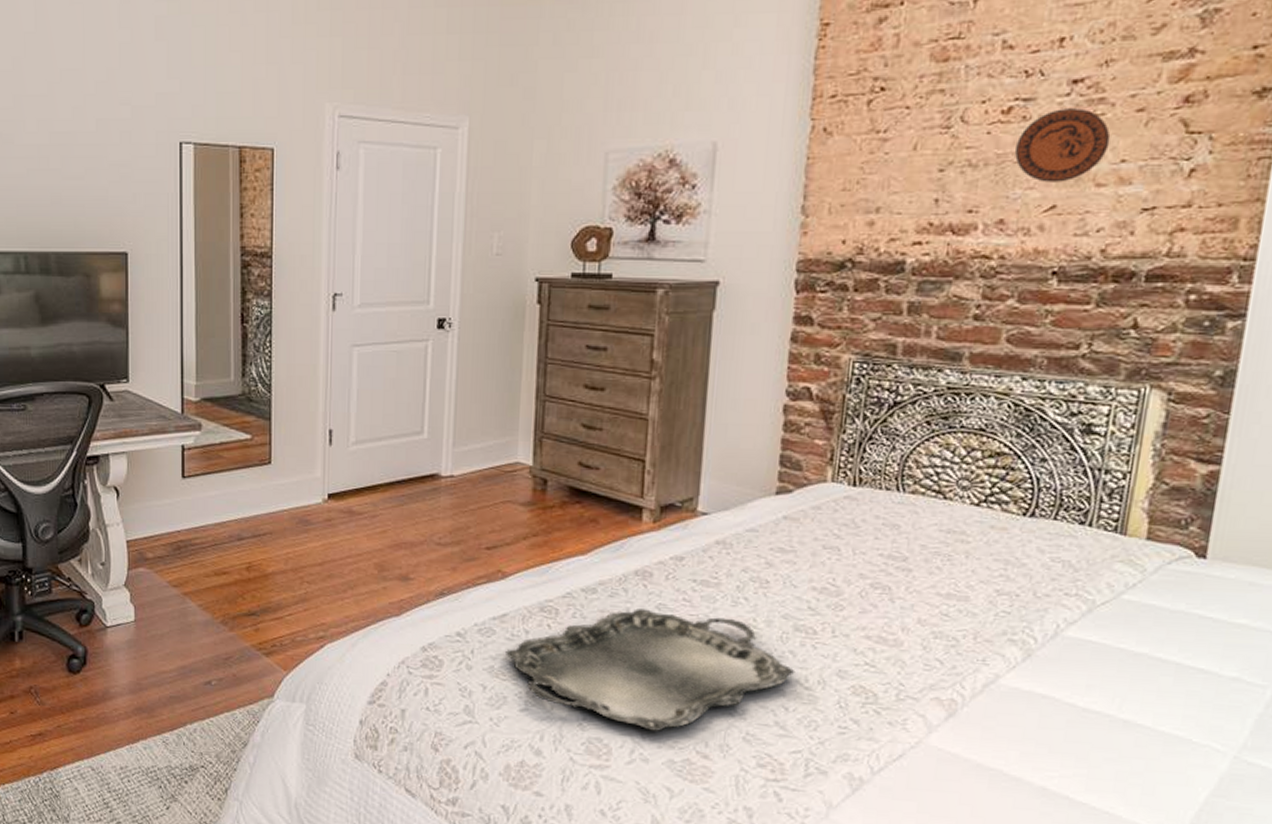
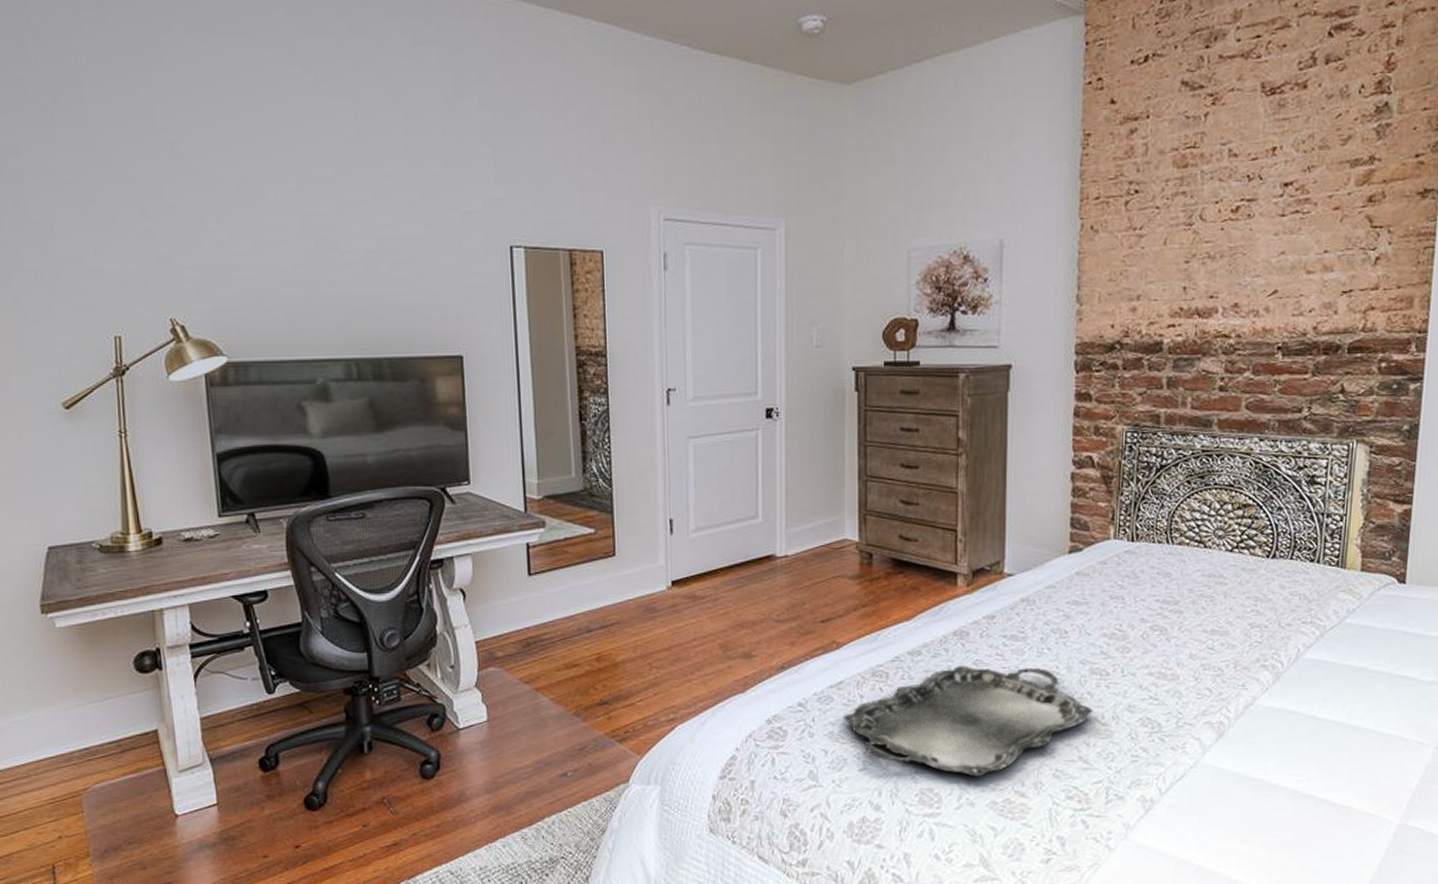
decorative plate: present [1015,108,1111,182] -> none [1244,207,1315,271]

